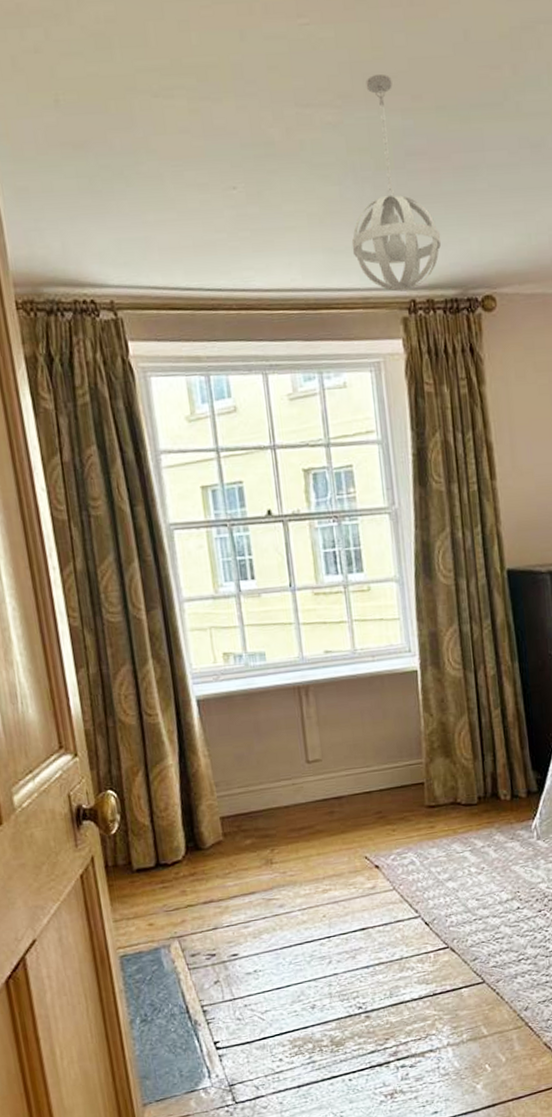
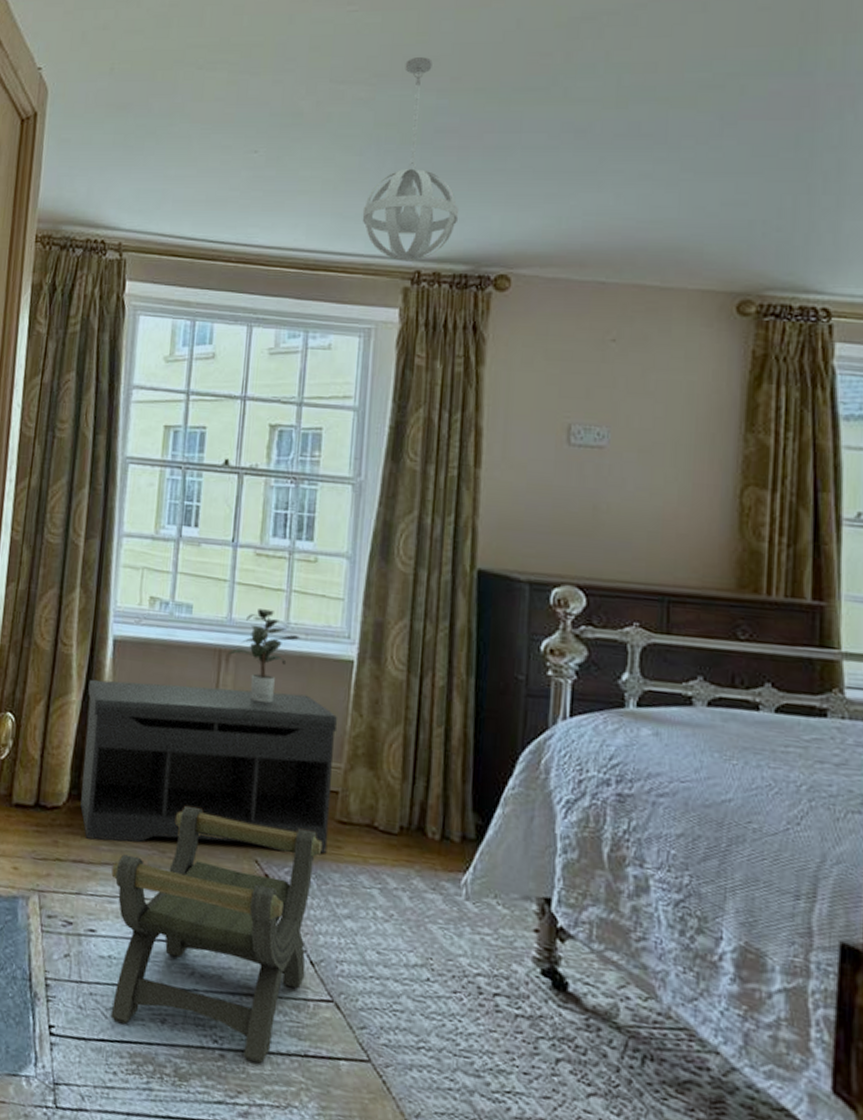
bench: none [182,709,423,881] -> present [80,679,338,854]
stool: none [241,819,423,1021] -> present [110,805,323,1064]
potted plant: none [306,641,369,725] -> present [227,609,301,703]

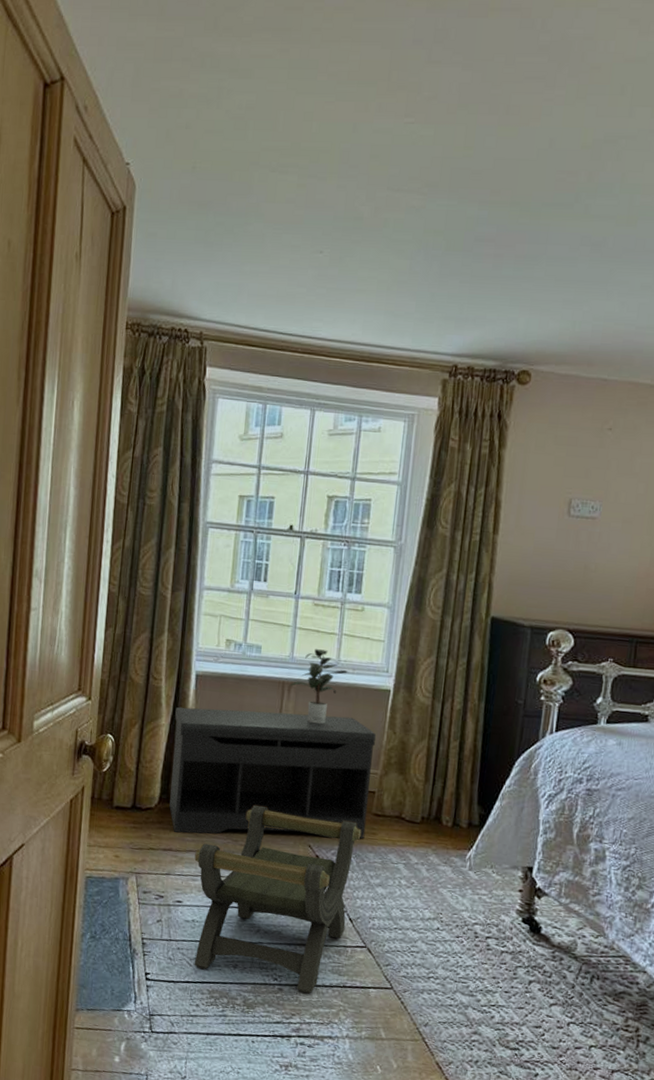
pendant light: present [362,57,459,262] -> none [410,170,492,357]

